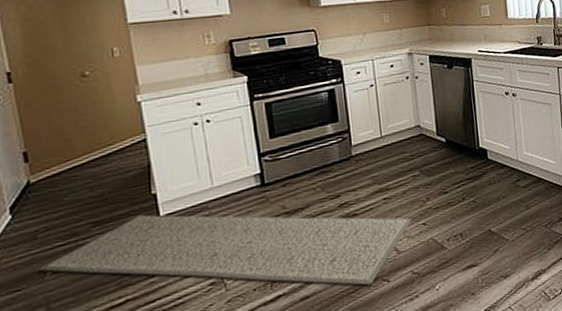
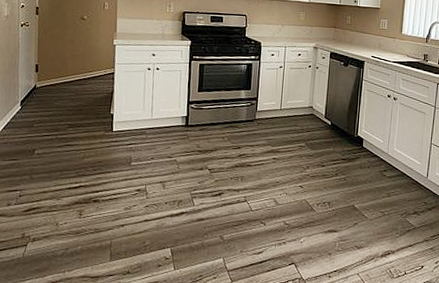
rug: present [38,214,412,286] -> none [30,126,292,224]

